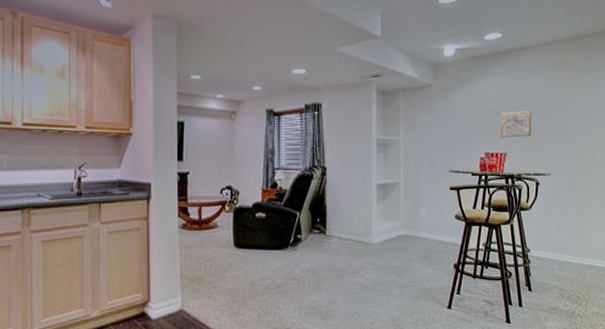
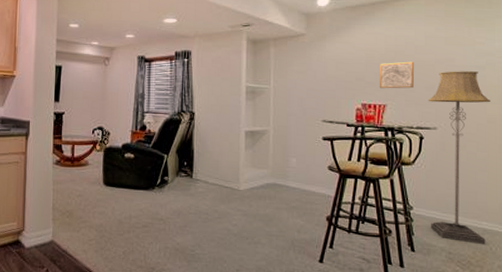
floor lamp: none [543,119,596,280] -> present [428,71,490,245]

